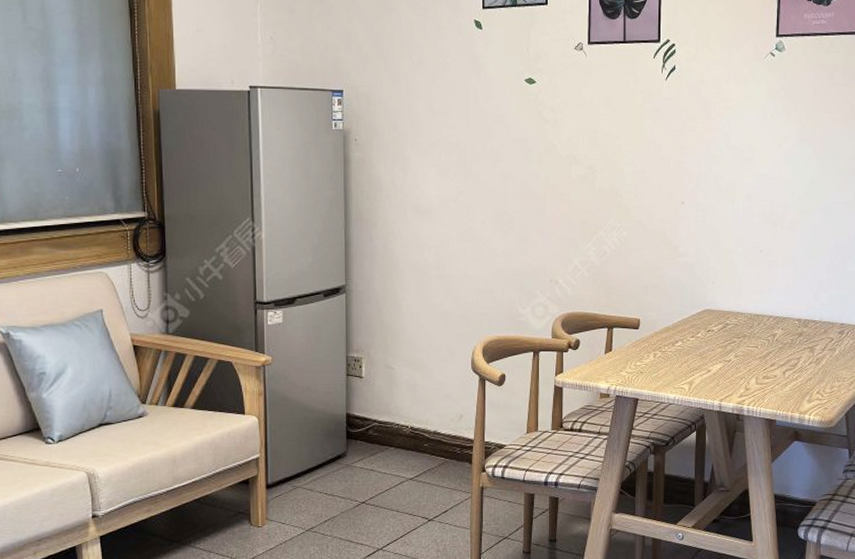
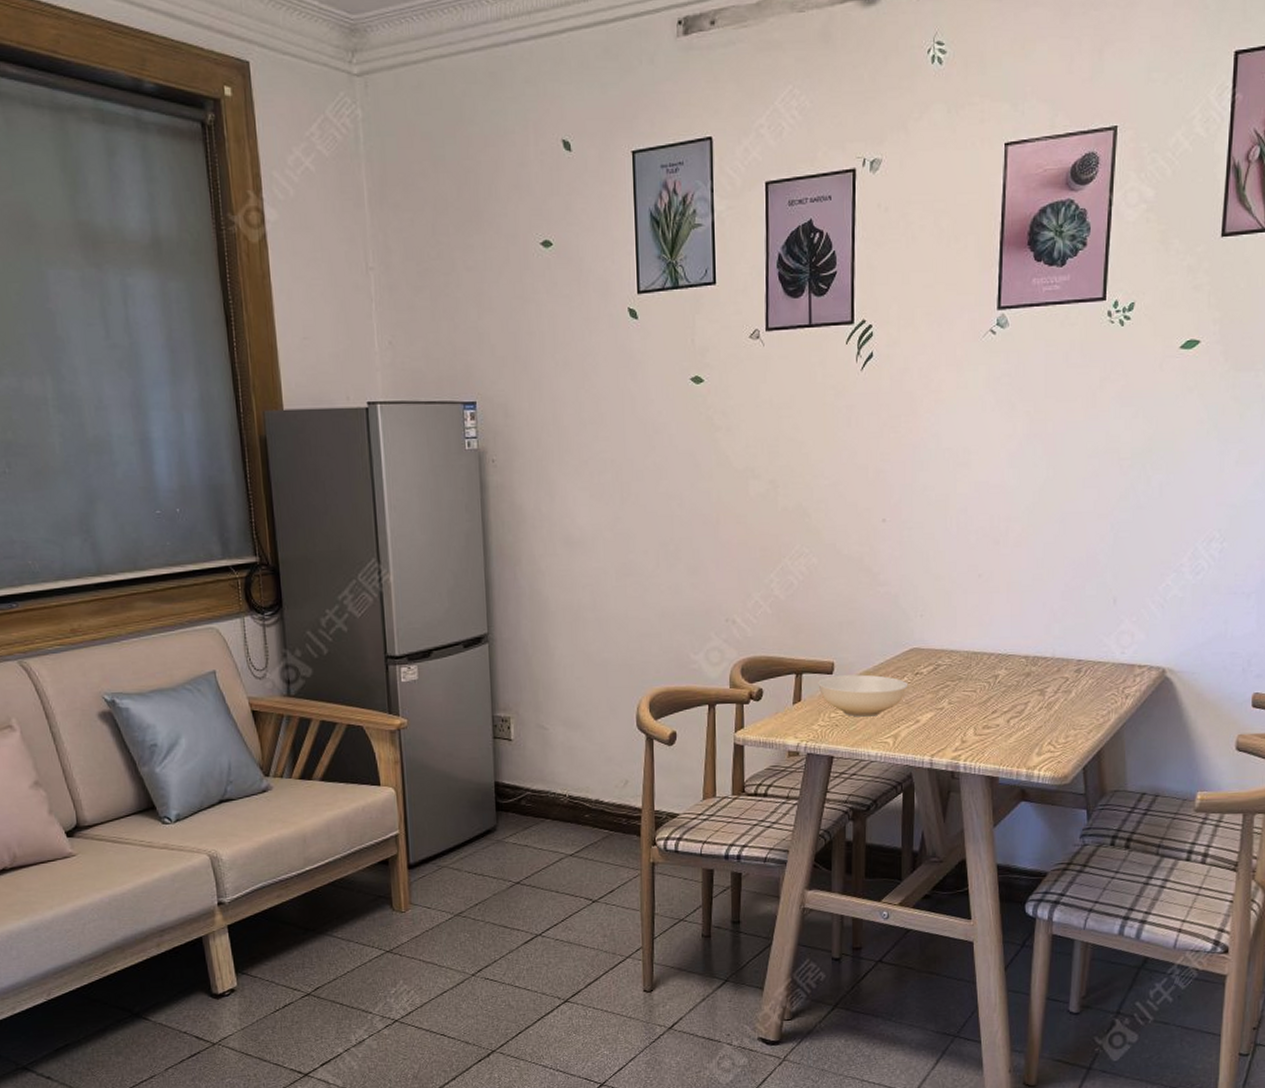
bowl: none [626,330,702,366] -> present [818,674,908,717]

